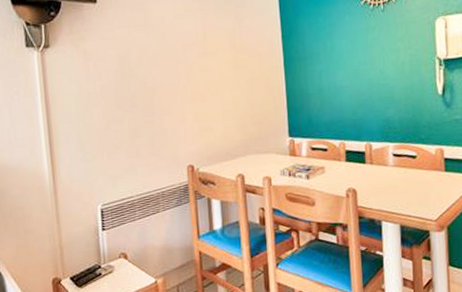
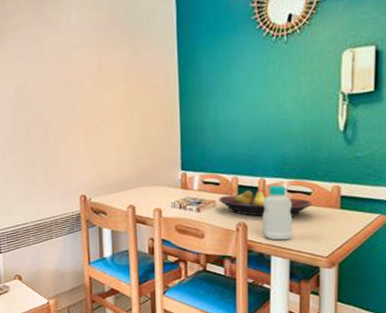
fruit bowl: none [327,155,418,182] -> present [219,190,312,217]
bottle: none [371,149,402,206] -> present [262,185,293,241]

